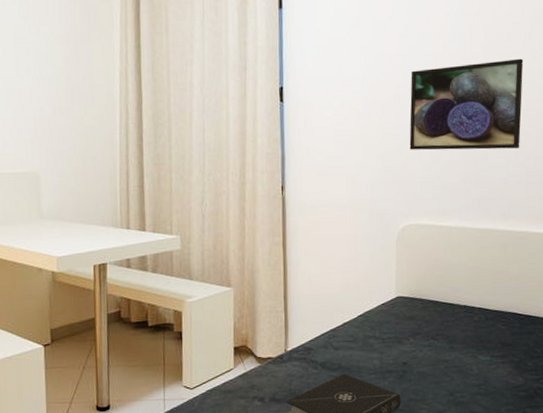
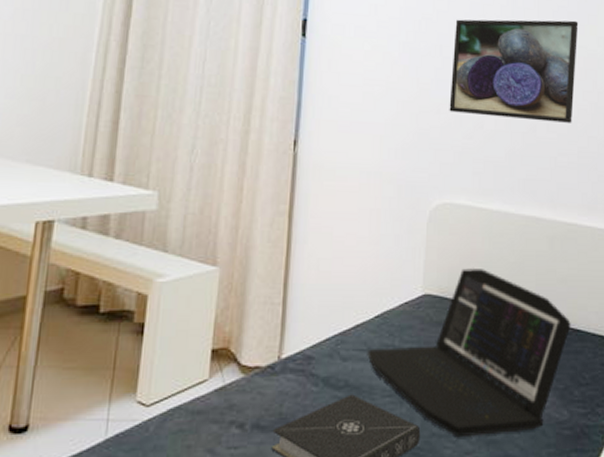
laptop: none [354,273,523,401] -> present [367,268,571,438]

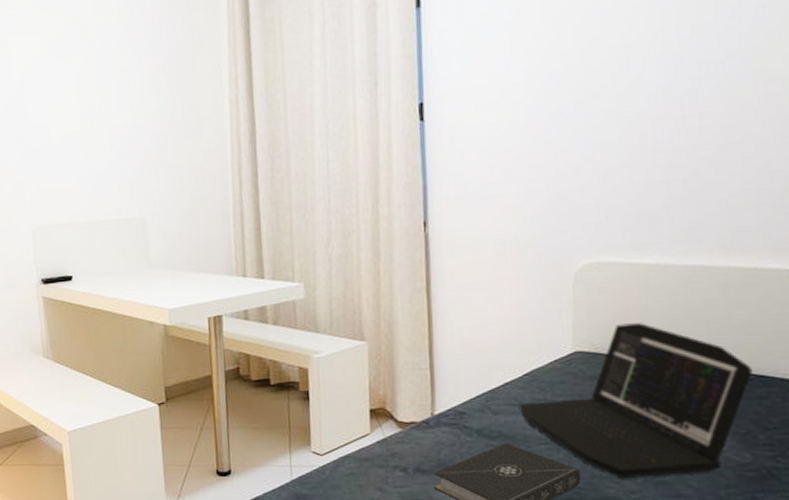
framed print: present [449,19,579,123] -> none [589,40,755,170]

